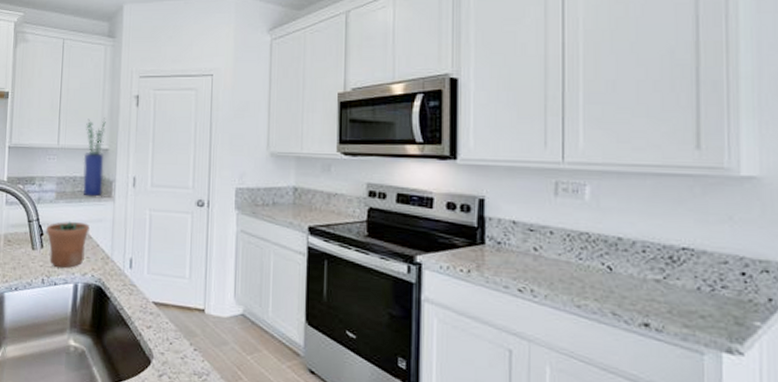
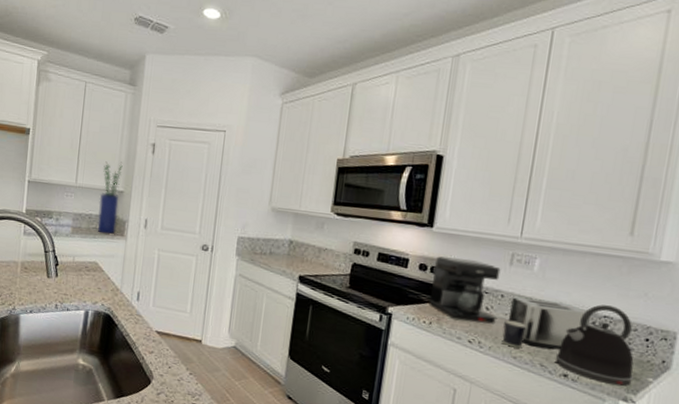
planter: present [46,221,90,268] -> none [61,254,102,296]
coffee maker: none [463,192,548,267] -> present [428,256,501,324]
mug: none [559,261,588,295] -> present [502,320,527,348]
toaster: none [562,232,667,294] -> present [508,296,592,350]
kettle: none [629,234,736,335] -> present [555,304,634,387]

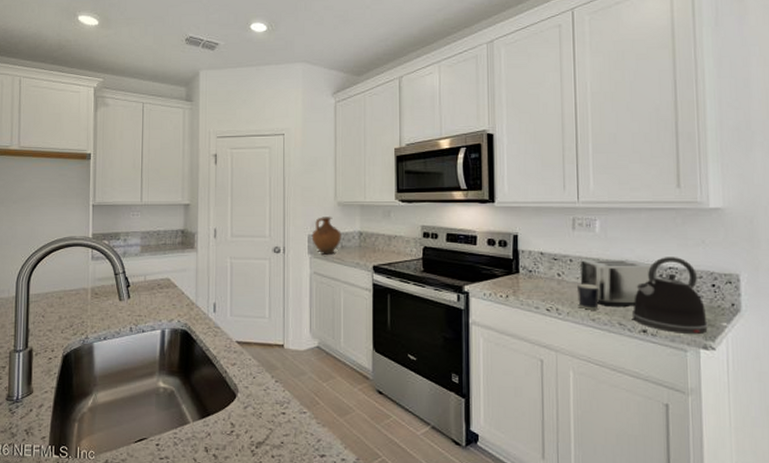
vase: present [97,161,123,234] -> none [166,175,187,249]
ceramic jug: none [241,220,272,259] -> present [311,217,342,255]
coffee maker: present [428,256,501,324] -> none [502,228,569,291]

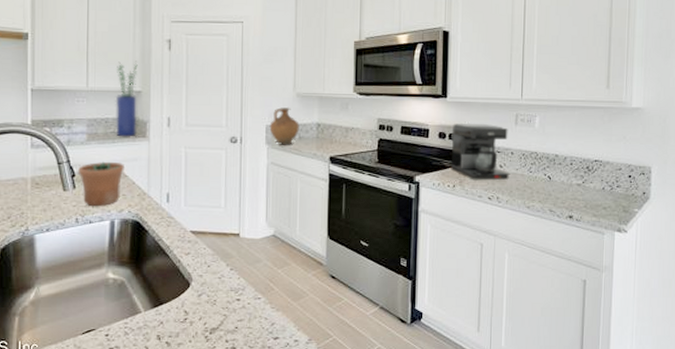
planter: none [133,272,174,315] -> present [78,161,124,206]
vase: none [166,175,187,249] -> present [115,61,138,137]
coffee maker: none [502,228,569,291] -> present [450,123,509,181]
mug: present [577,283,600,310] -> none [516,174,535,198]
toaster: present [580,259,658,307] -> none [519,152,586,195]
kettle: present [631,257,709,335] -> none [561,151,624,220]

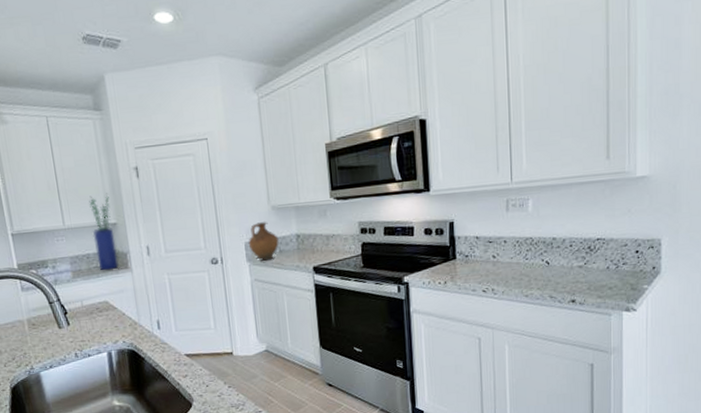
planter: present [78,161,124,206] -> none [69,296,113,340]
coffee maker: present [450,123,509,181] -> none [439,213,504,275]

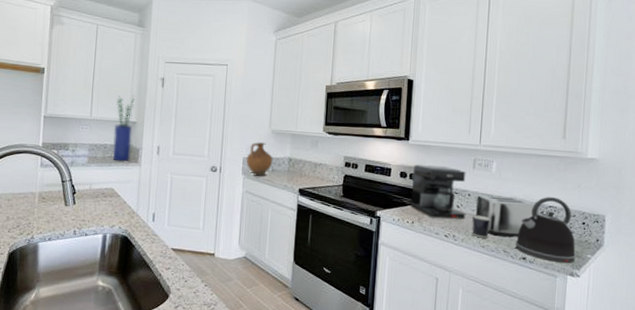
coffee maker: none [439,213,504,275] -> present [410,165,466,220]
mug: none [511,262,533,287] -> present [472,215,491,238]
toaster: none [513,235,587,282] -> present [475,194,540,237]
kettle: none [561,228,632,301] -> present [515,197,577,264]

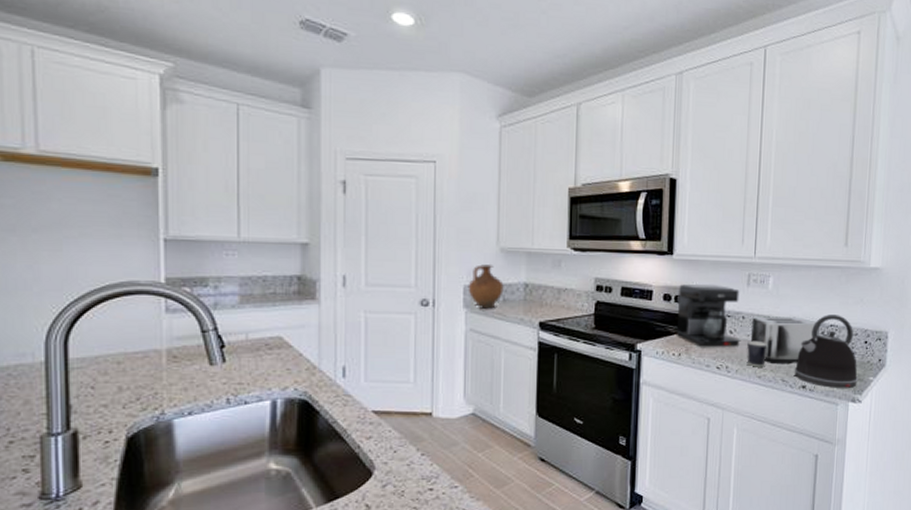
vase: present [112,95,135,162] -> none [275,206,304,299]

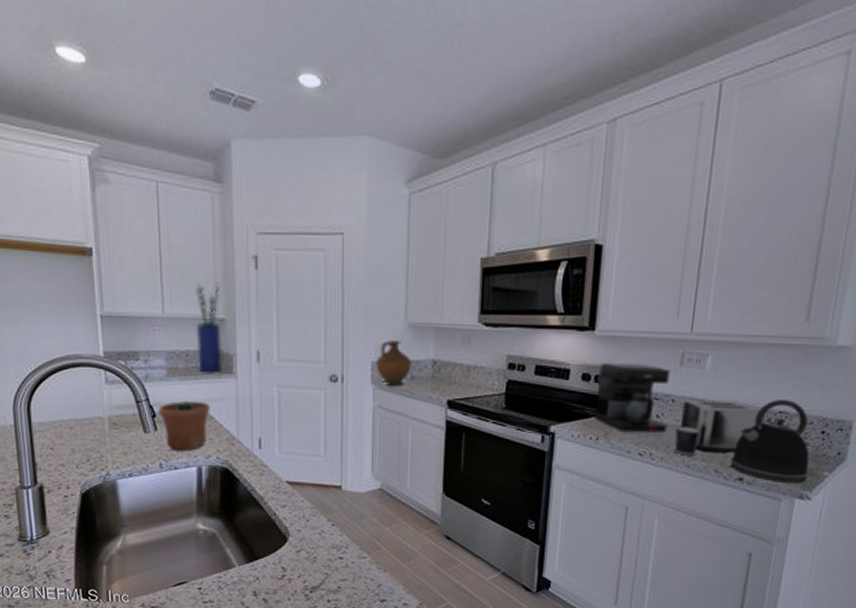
planter: none [229,328,288,383] -> present [159,400,210,451]
vase: none [275,206,304,299] -> present [195,282,222,373]

